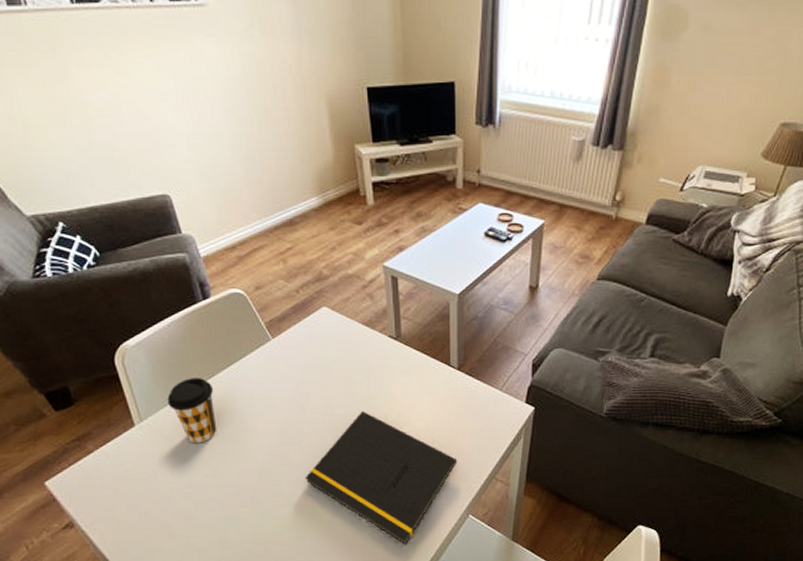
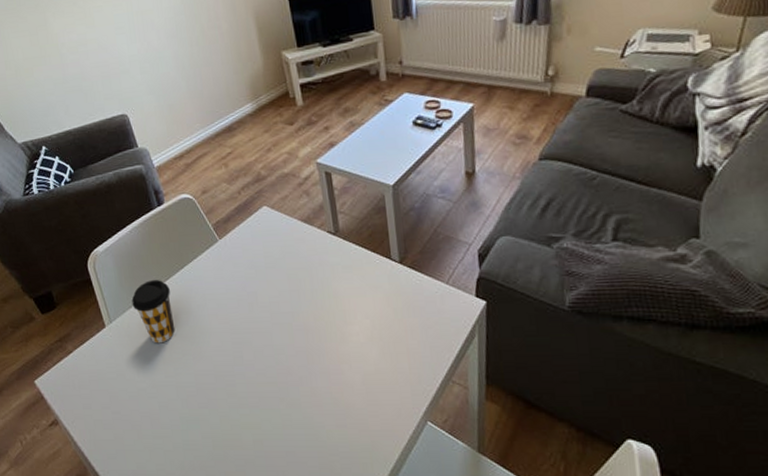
notepad: present [305,410,458,544] -> none [257,308,409,453]

